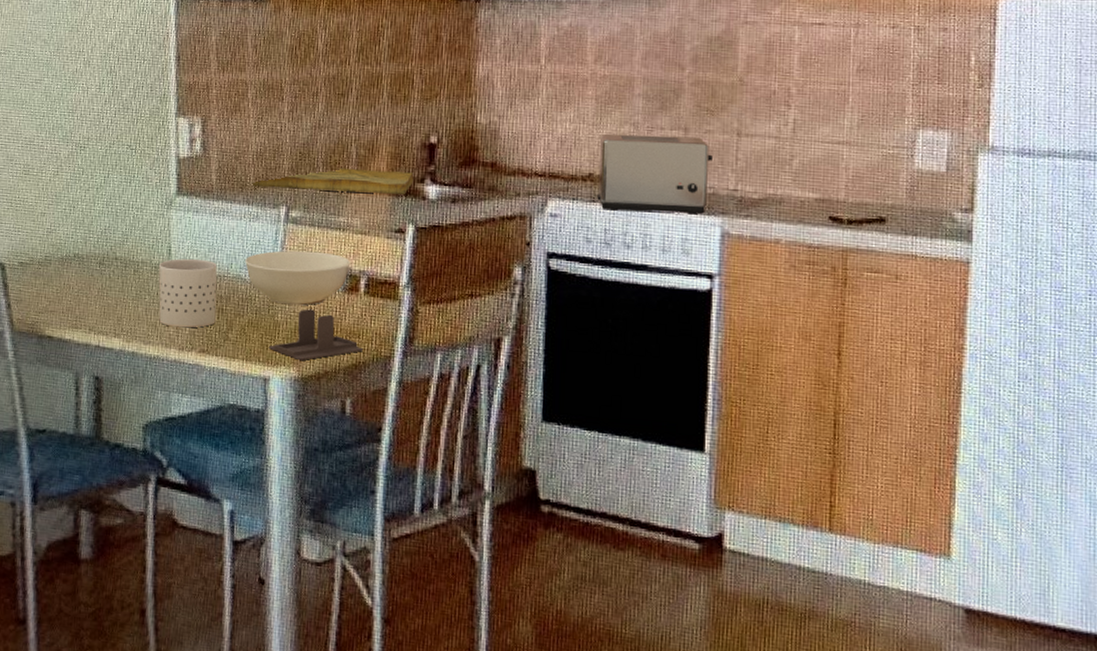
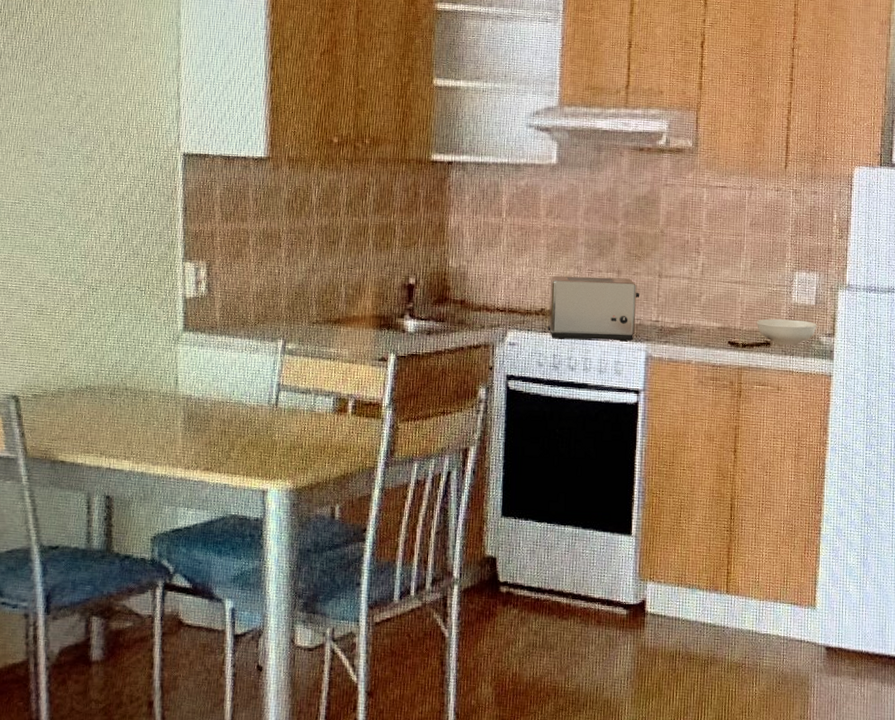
mug: present [158,258,218,328] -> none [166,387,221,449]
bowl: present [245,250,351,306] -> none [246,378,340,426]
cutting board: present [252,167,414,194] -> none [252,305,395,328]
napkin holder: present [268,309,363,360] -> none [266,429,350,473]
bowl: none [865,188,950,224] -> present [756,318,818,346]

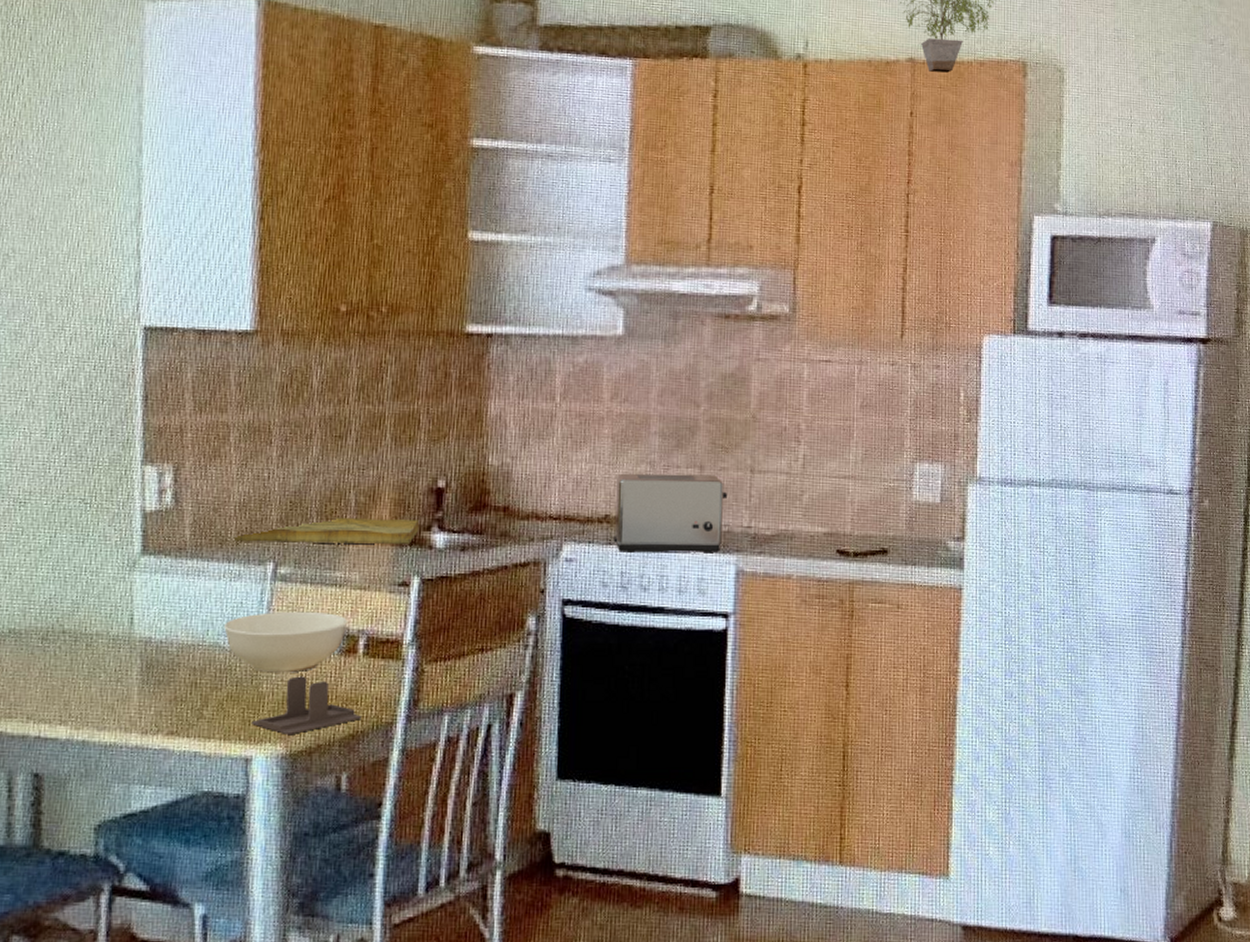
bowl: none [246,378,340,426] -> present [224,611,348,673]
cutting board: none [252,305,395,328] -> present [233,517,420,544]
napkin holder: none [266,429,350,473] -> present [250,676,361,734]
bowl: present [756,318,818,346] -> none [869,520,944,554]

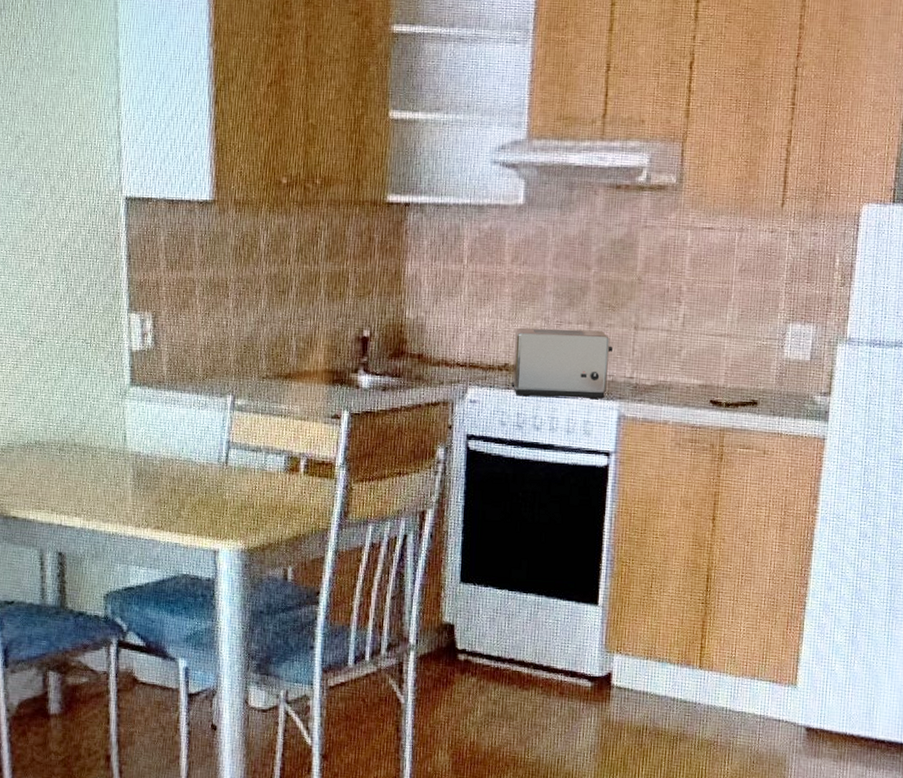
bowl: present [224,611,348,673] -> none [195,435,292,485]
cutting board: present [233,517,420,544] -> none [200,359,349,384]
napkin holder: present [250,676,361,734] -> none [217,488,303,534]

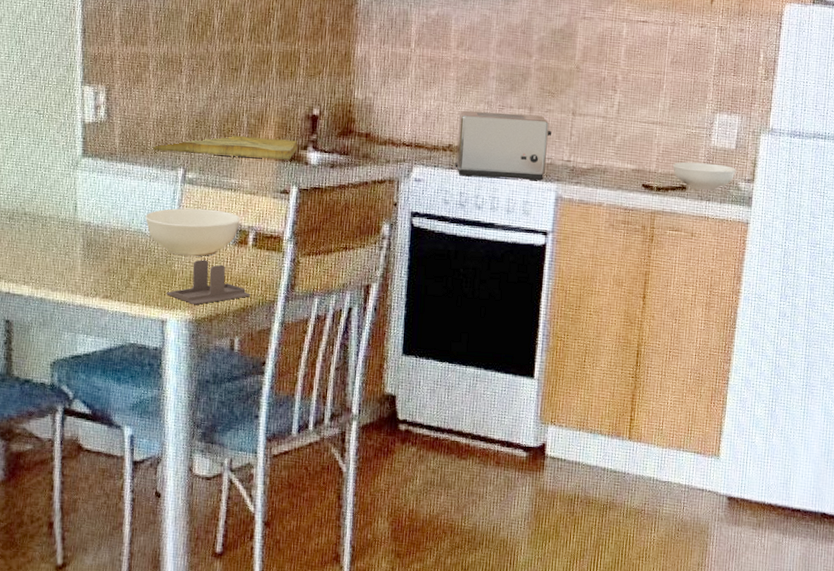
bowl: none [195,435,292,485] -> present [145,208,241,257]
cutting board: none [200,359,349,384] -> present [152,135,298,160]
napkin holder: none [217,488,303,534] -> present [165,259,250,305]
bowl: none [741,375,812,406] -> present [672,161,737,191]

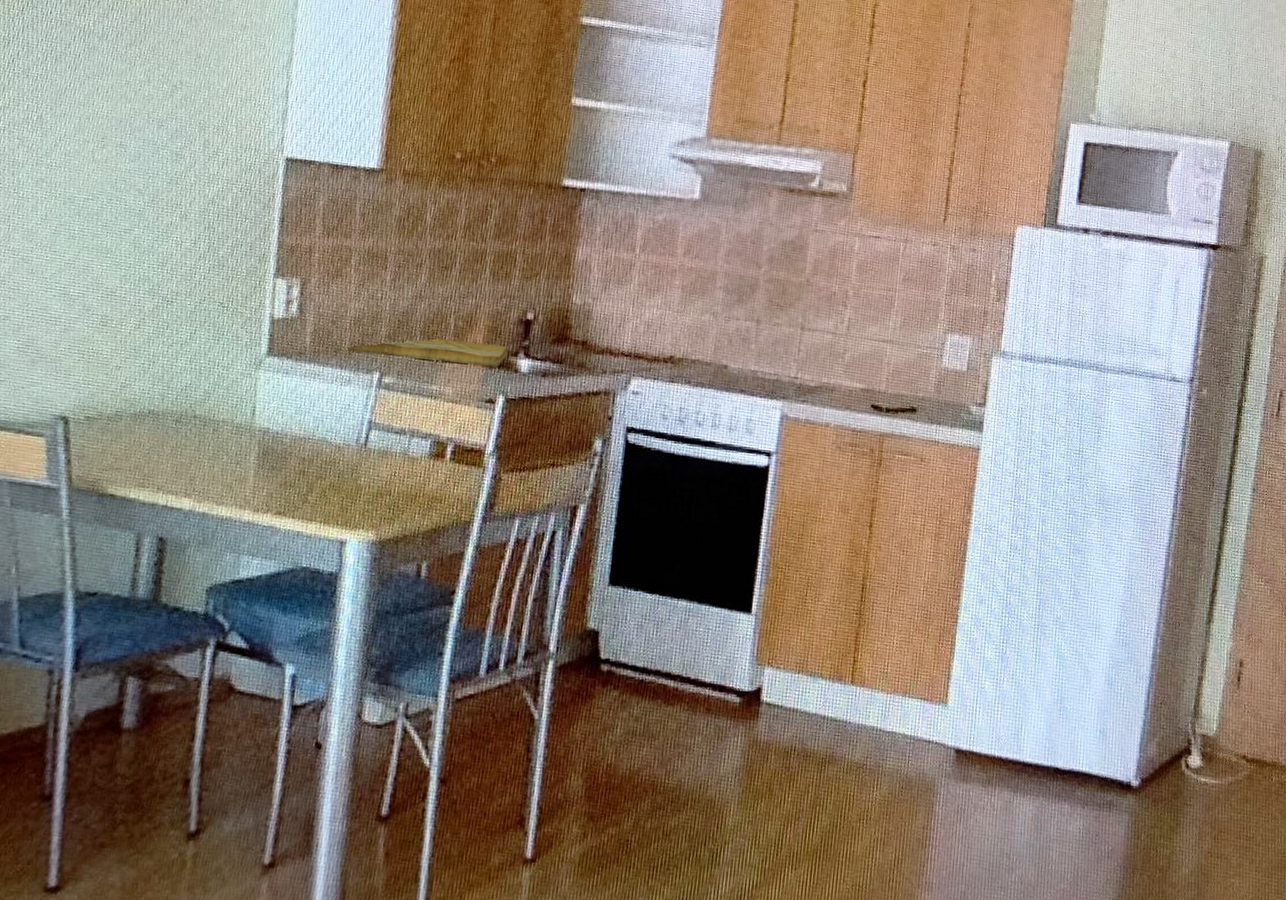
bowl: present [145,208,241,257] -> none [332,415,440,470]
napkin holder: present [165,259,250,305] -> none [348,473,444,524]
toaster: present [455,110,552,181] -> none [676,320,779,398]
bowl: present [672,161,737,191] -> none [902,382,969,414]

